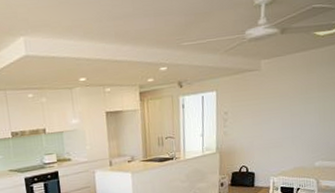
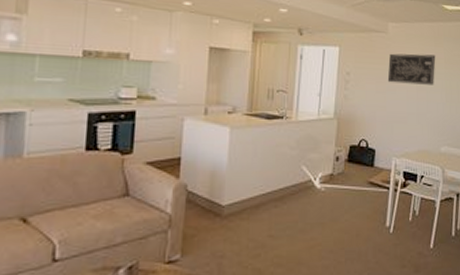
wall art: none [262,82,309,115] -> present [387,53,436,85]

